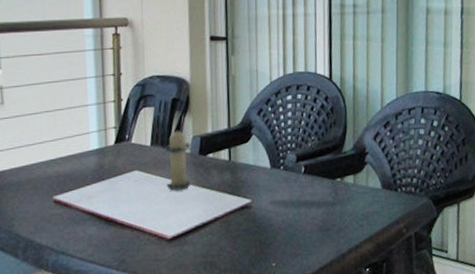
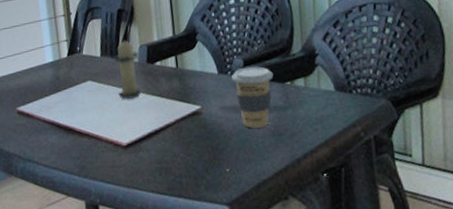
coffee cup: none [284,162,325,223] -> present [231,66,274,128]

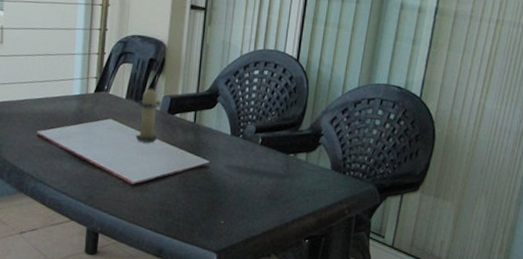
coffee cup: present [231,66,274,128] -> none [242,134,280,190]

